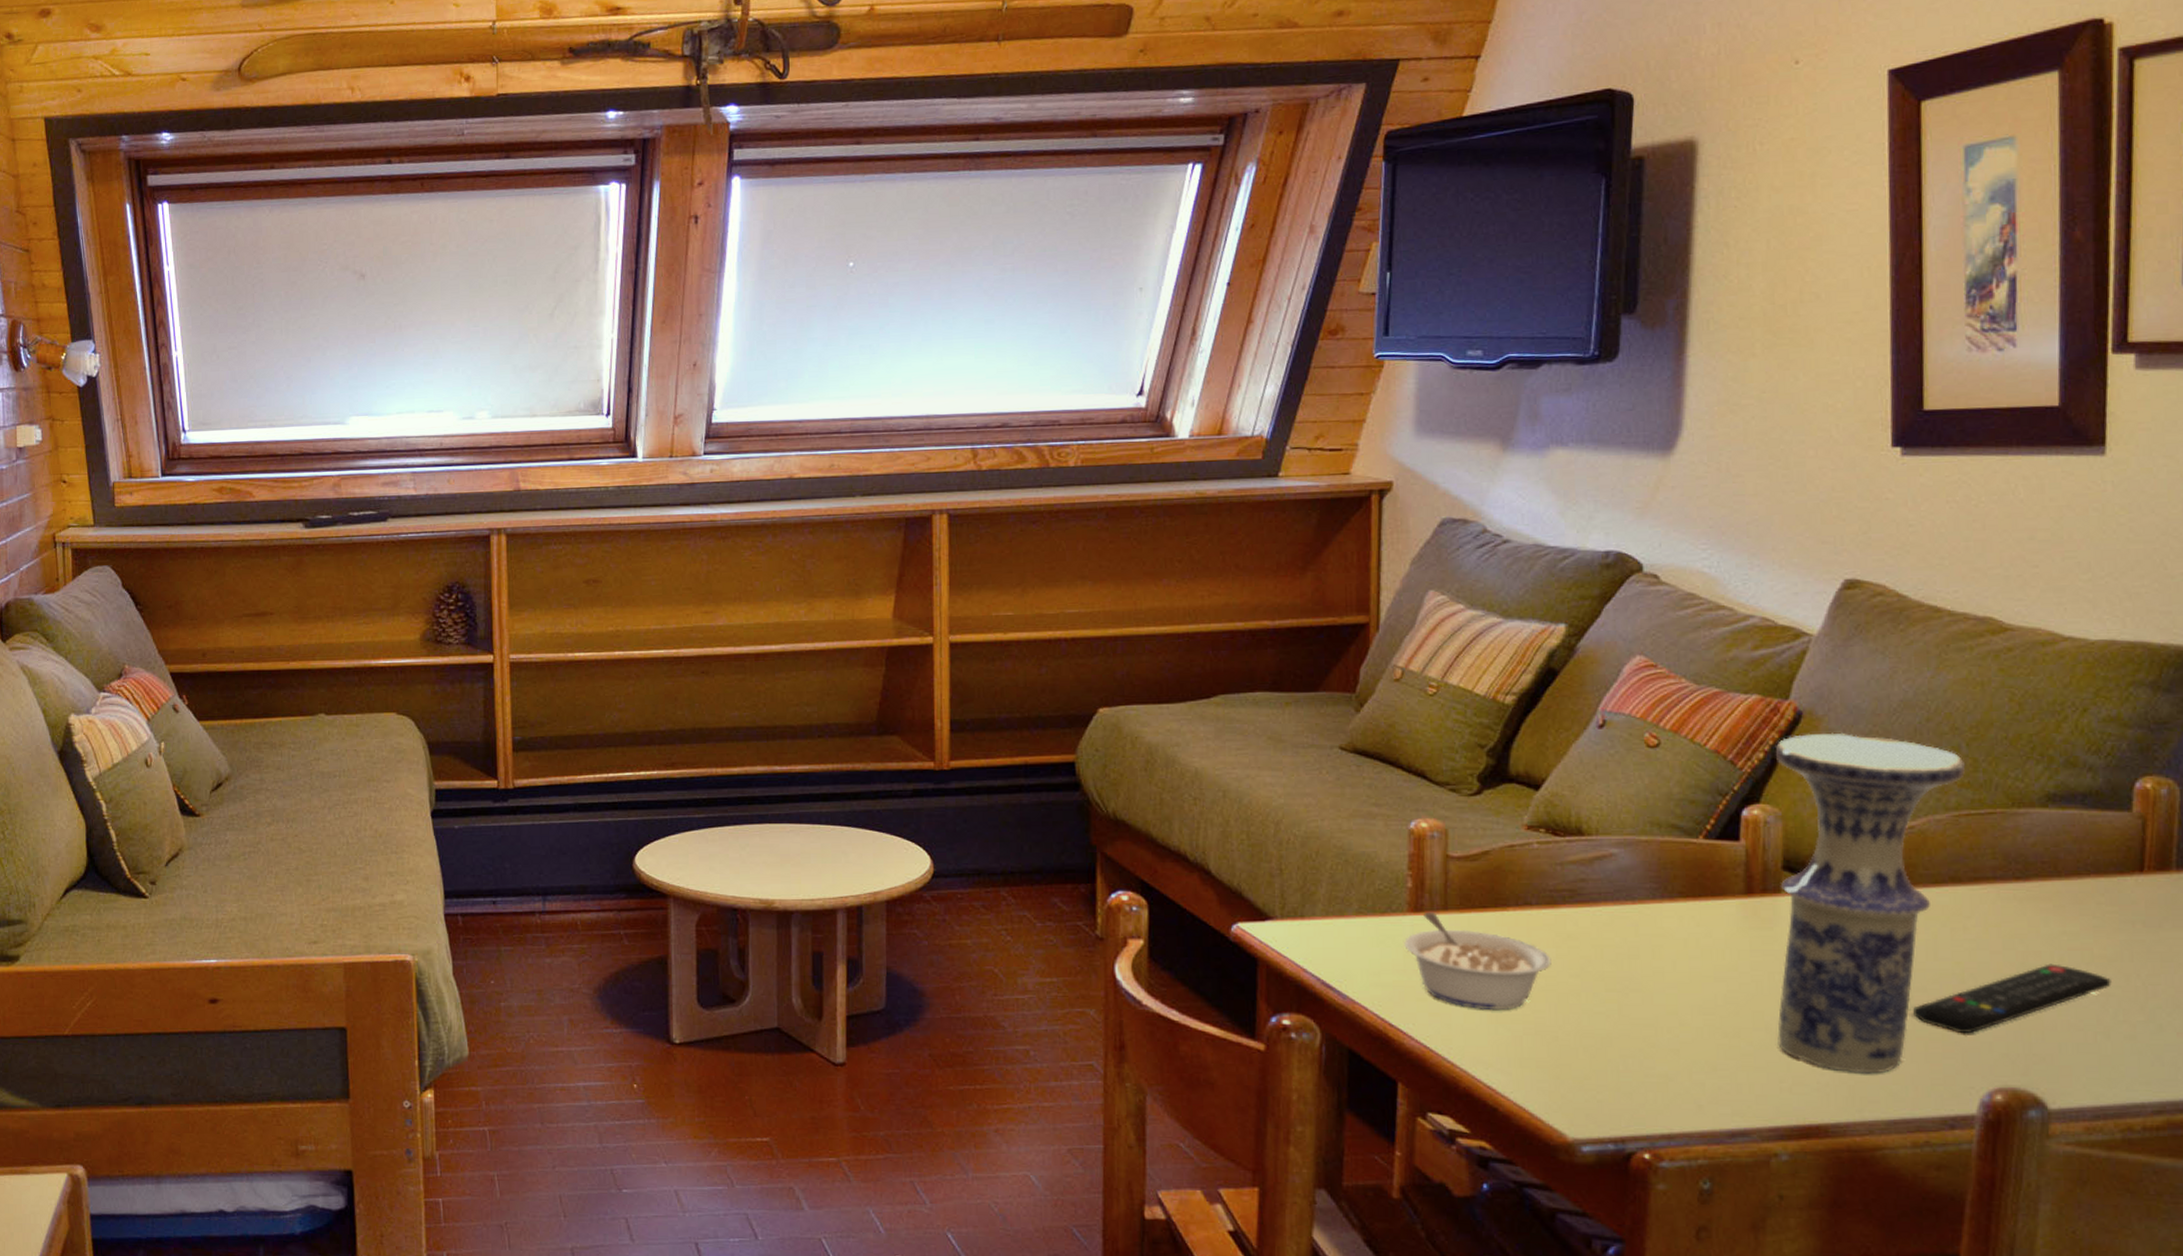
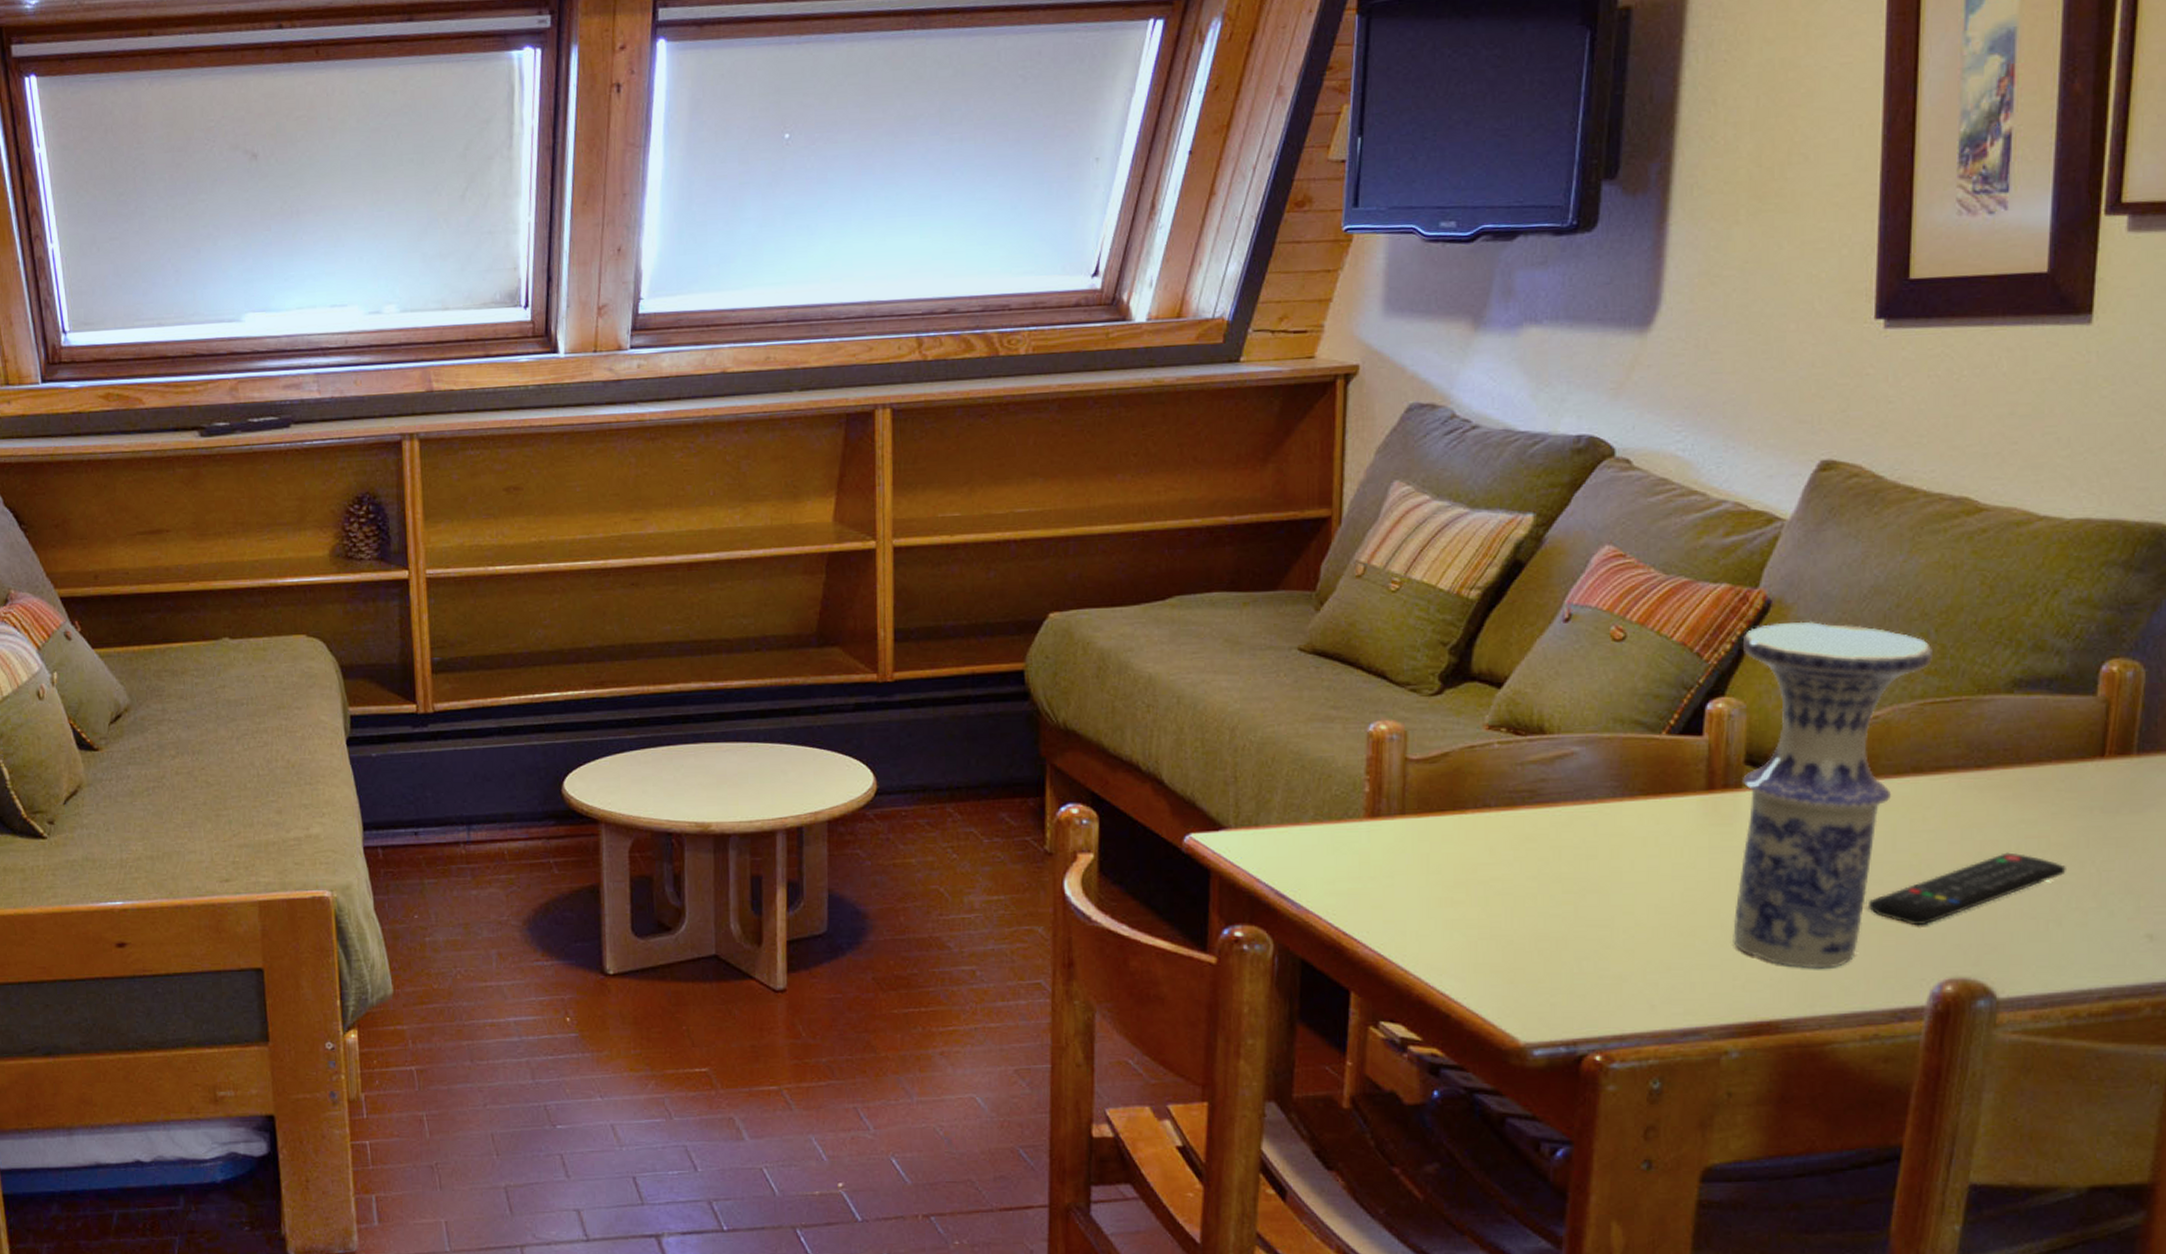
legume: present [1404,911,1552,1011] -> none [1360,816,1509,916]

